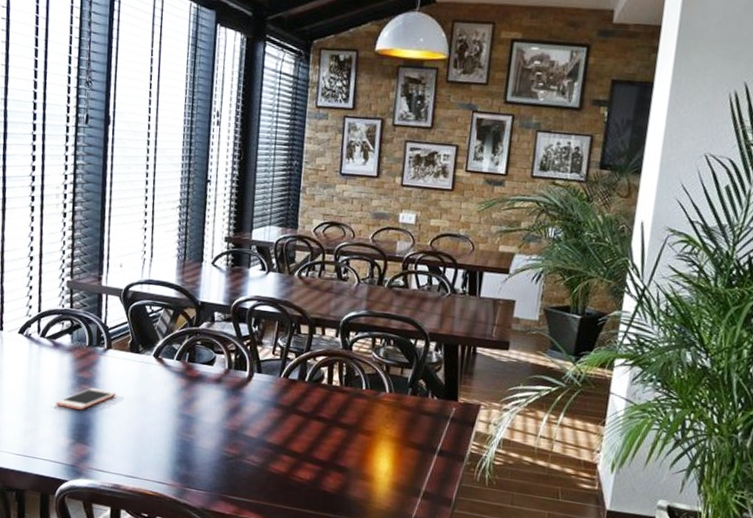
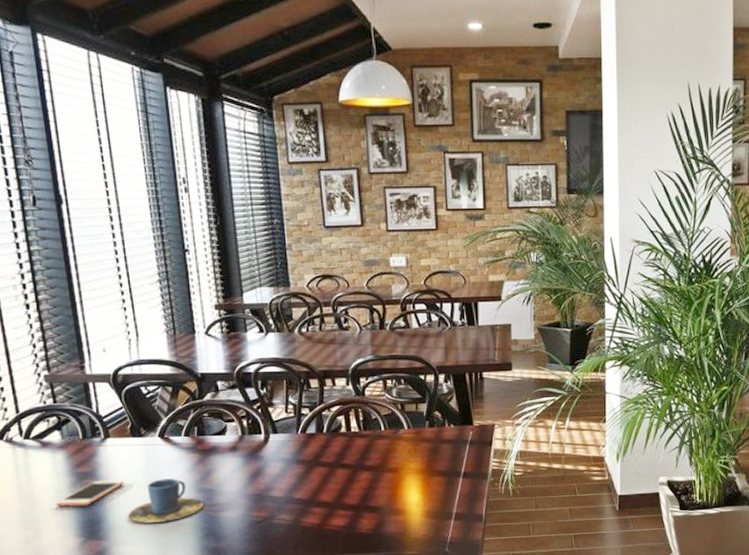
cup: none [115,397,182,440] -> present [129,478,203,523]

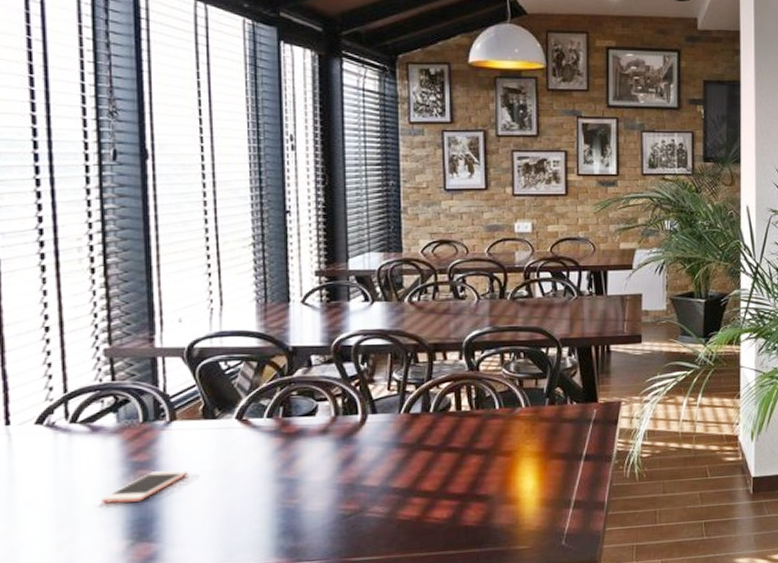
cup: present [129,478,203,523] -> none [190,467,282,521]

